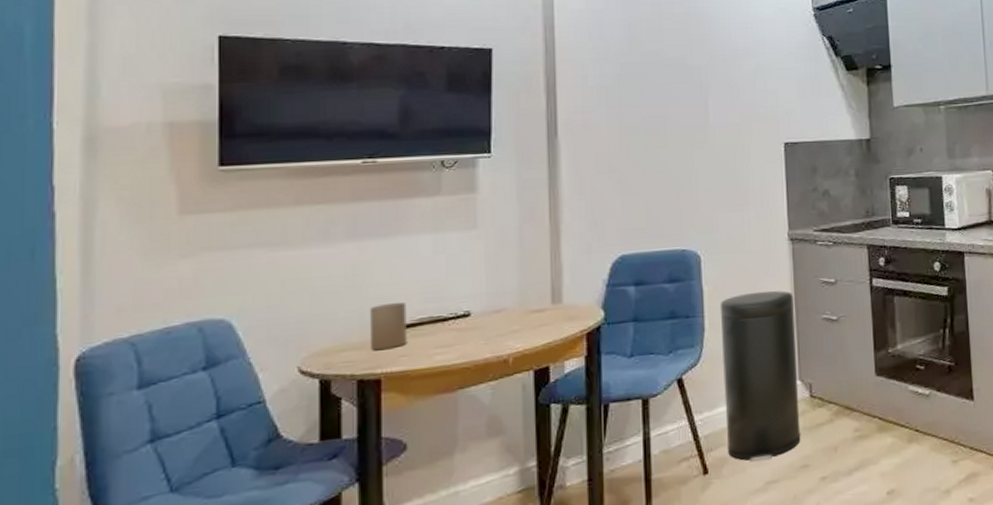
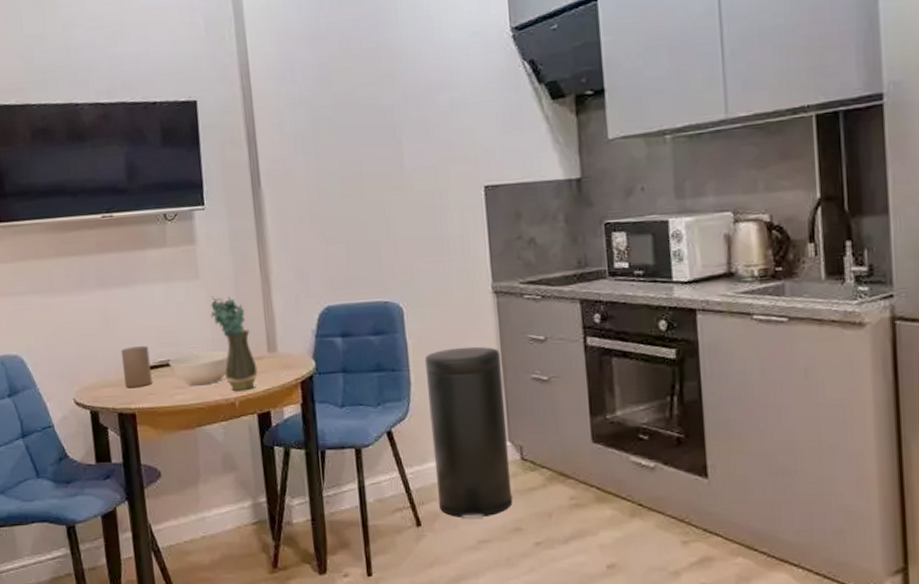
bowl: none [430,304,506,344] -> present [168,351,229,386]
vase: none [487,246,538,347] -> present [210,296,258,392]

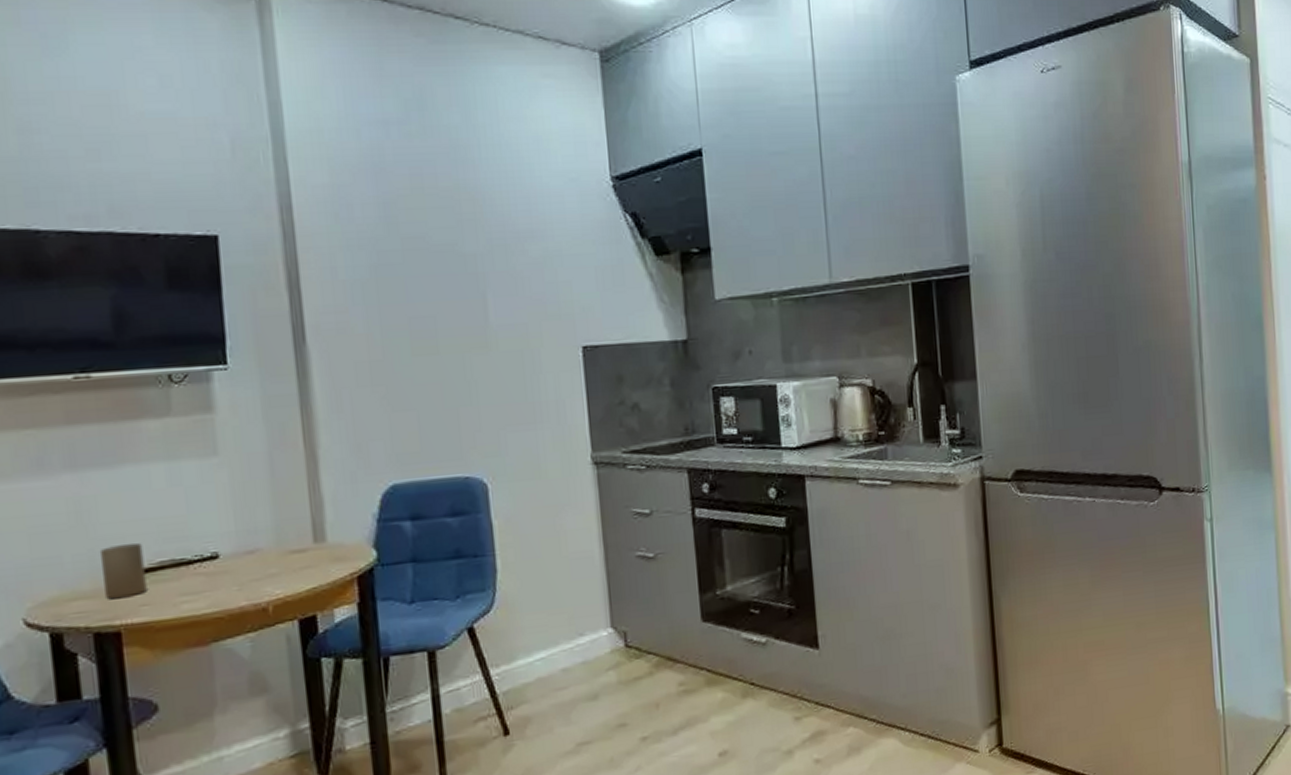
bowl: present [168,351,229,386] -> none [172,543,260,590]
vase: present [210,296,258,392] -> none [234,476,300,594]
pedal bin: present [424,346,513,519] -> none [513,524,616,720]

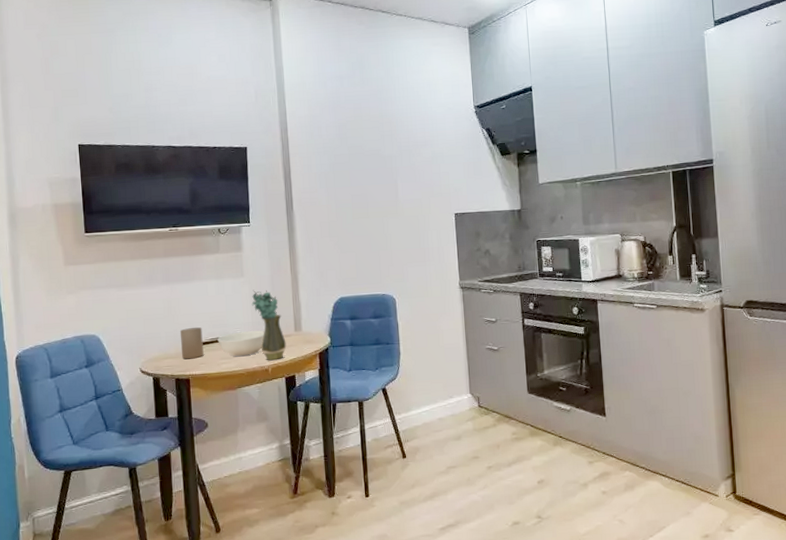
bowl: none [172,543,260,590] -> present [217,330,265,357]
vase: none [234,476,300,594] -> present [251,289,287,361]

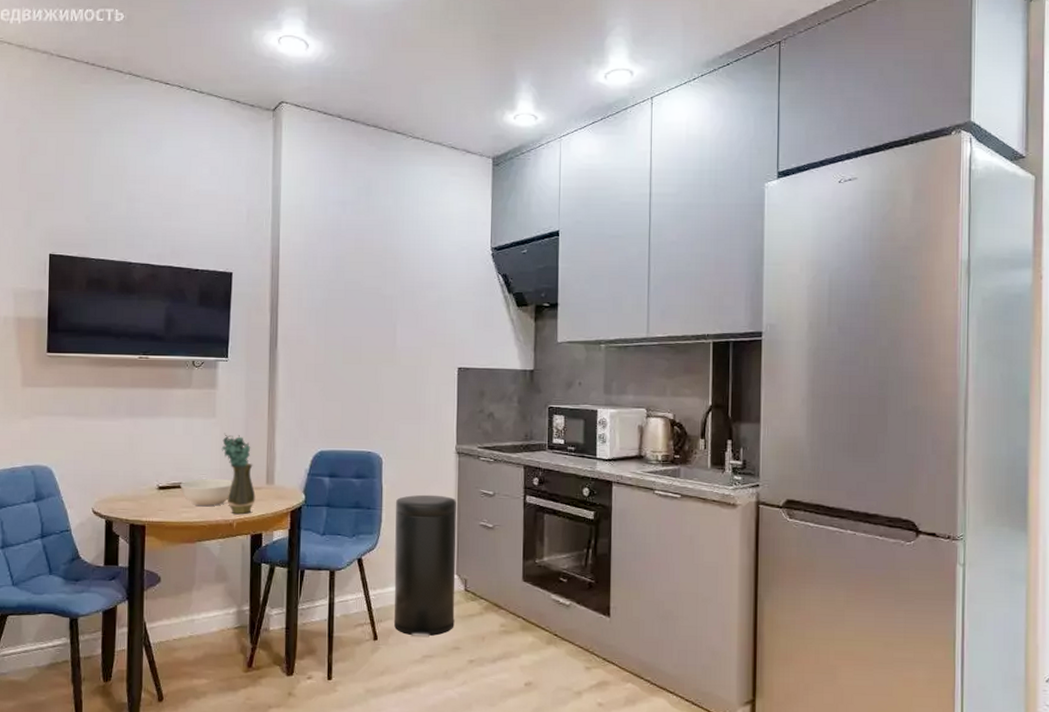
cup: present [179,327,204,360] -> none [139,468,164,504]
pedal bin: none [410,326,472,451] -> present [393,494,456,637]

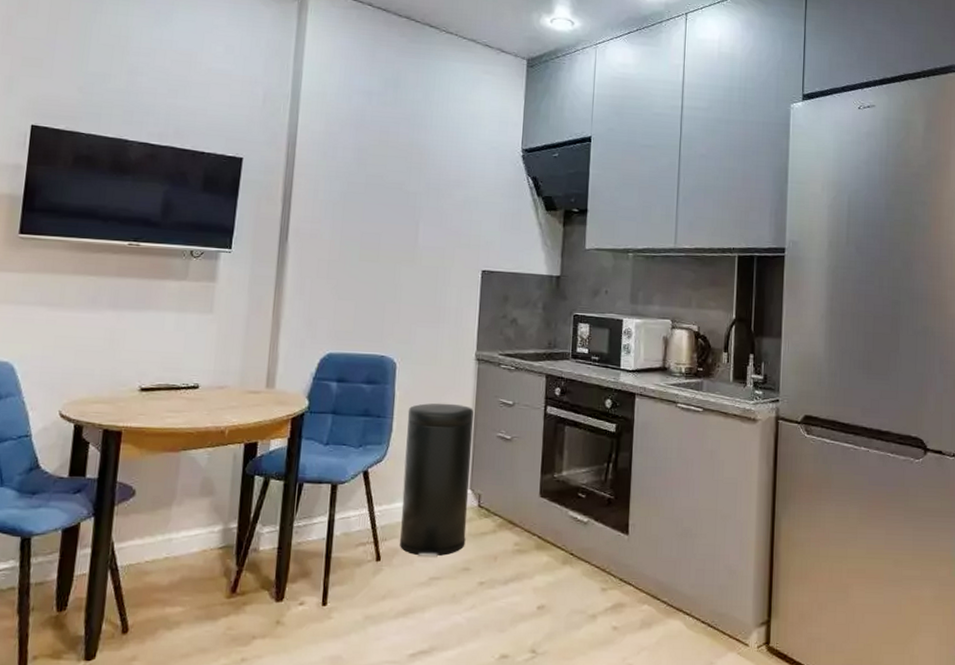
bowl: present [180,479,233,507] -> none [166,380,228,412]
vase: present [221,433,256,515] -> none [217,330,253,421]

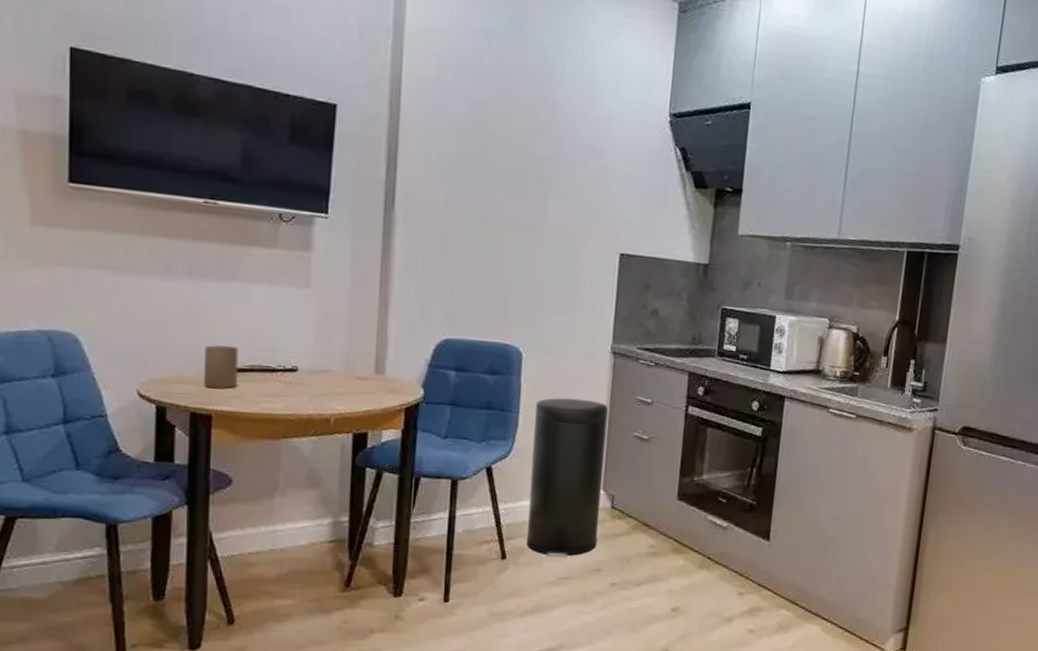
cup: none [117,367,149,407] -> present [203,345,239,389]

